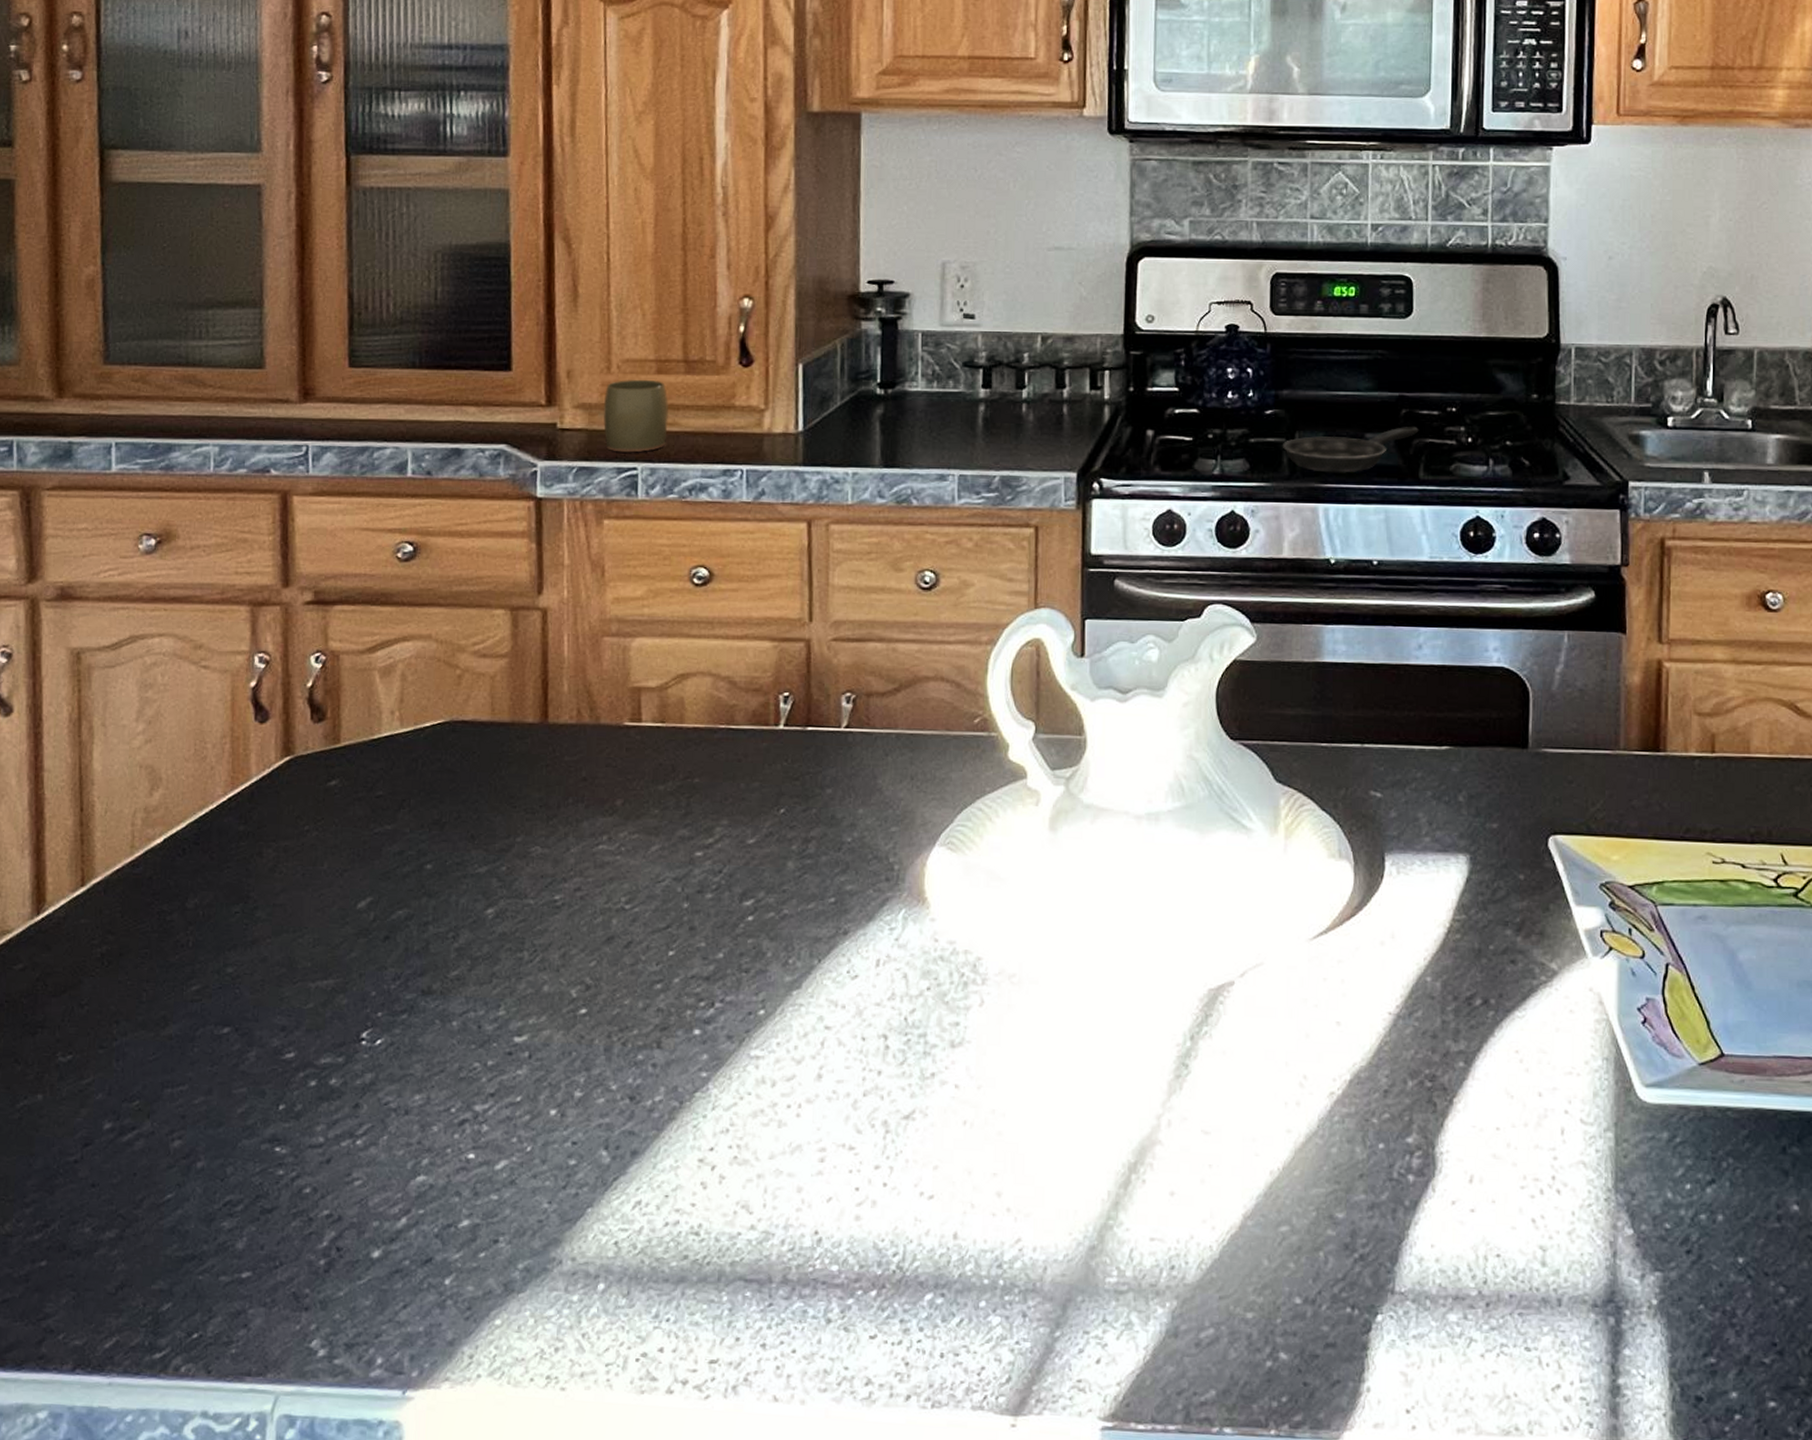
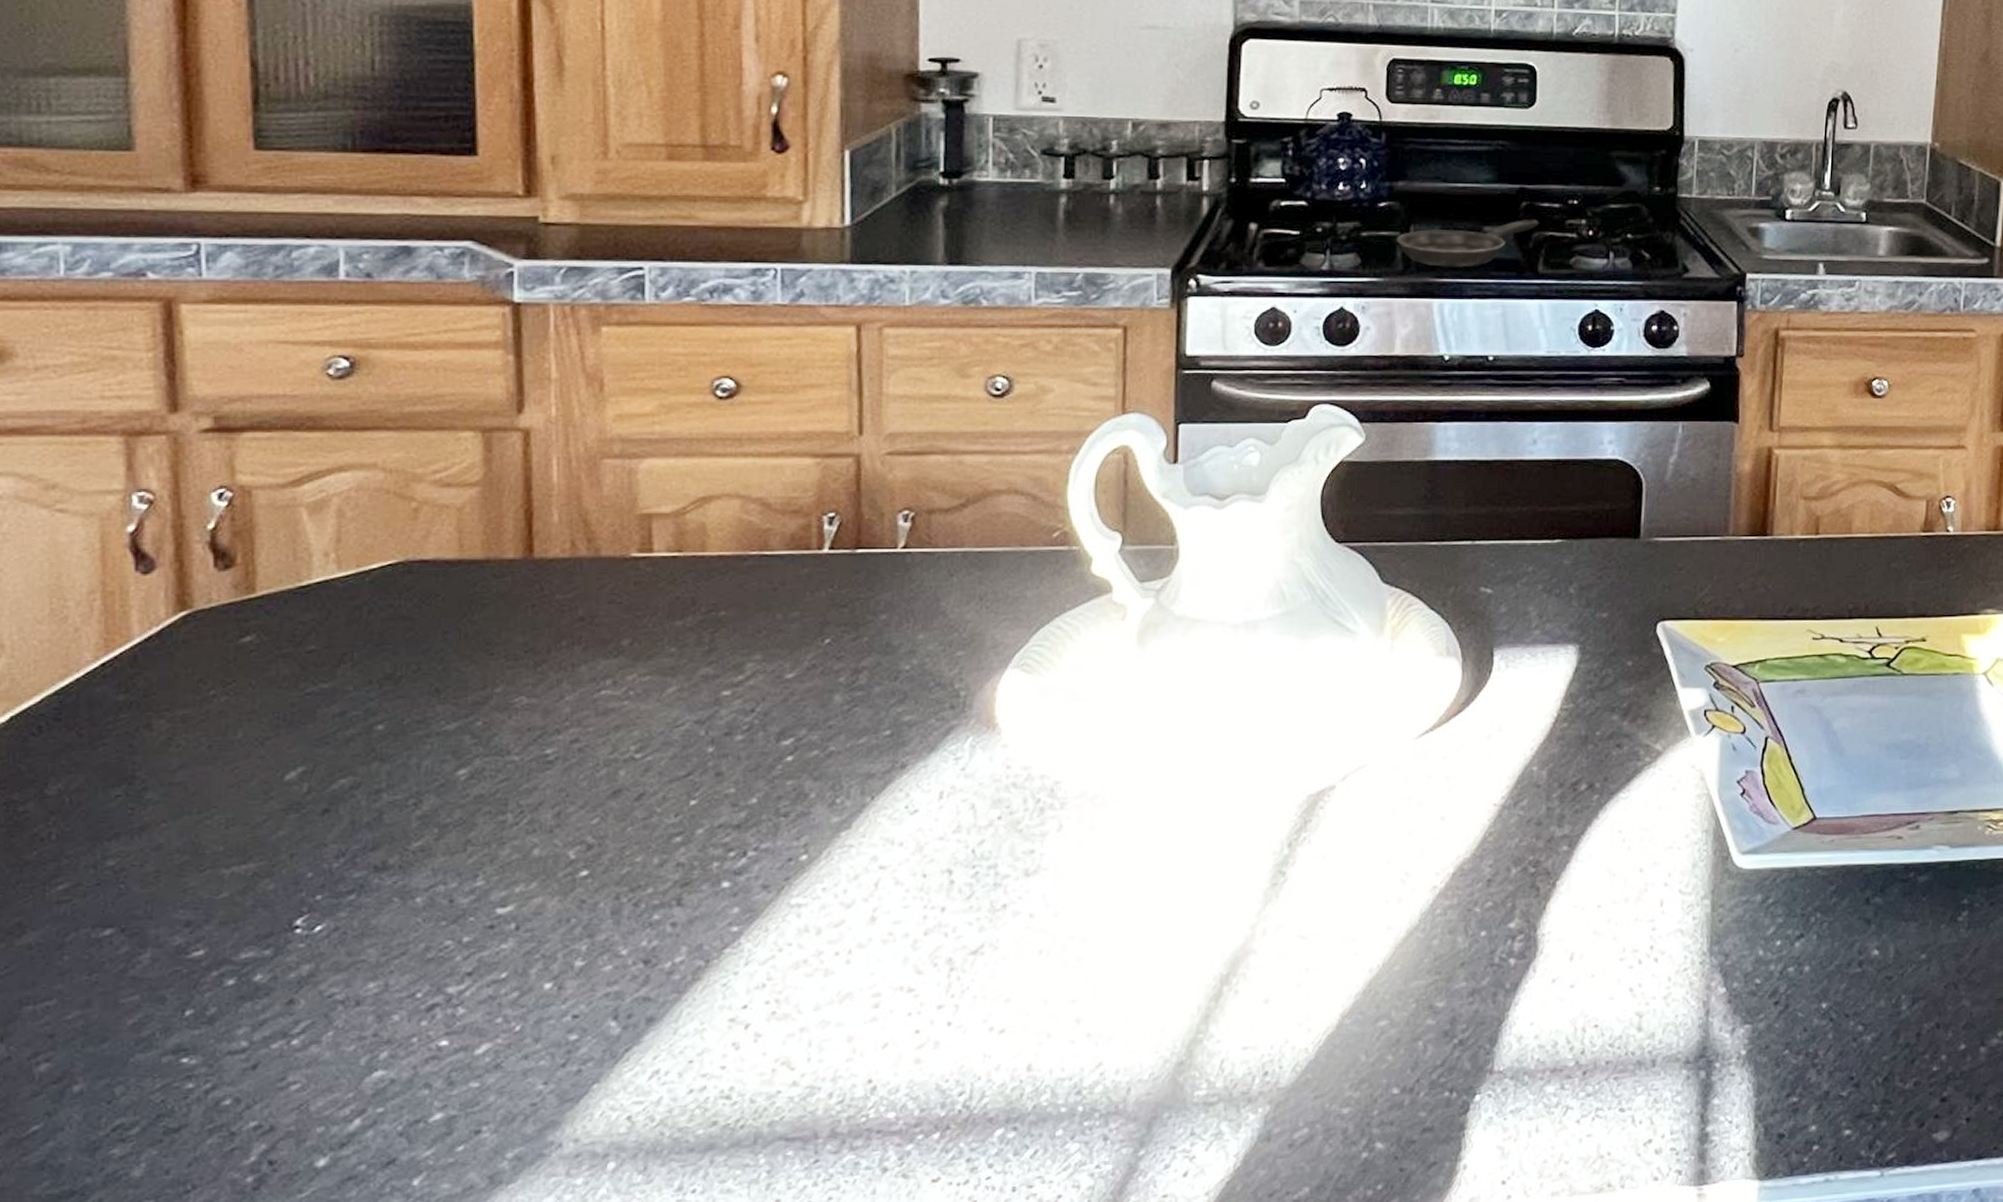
mug: present [603,379,669,453] -> none [598,166,683,250]

